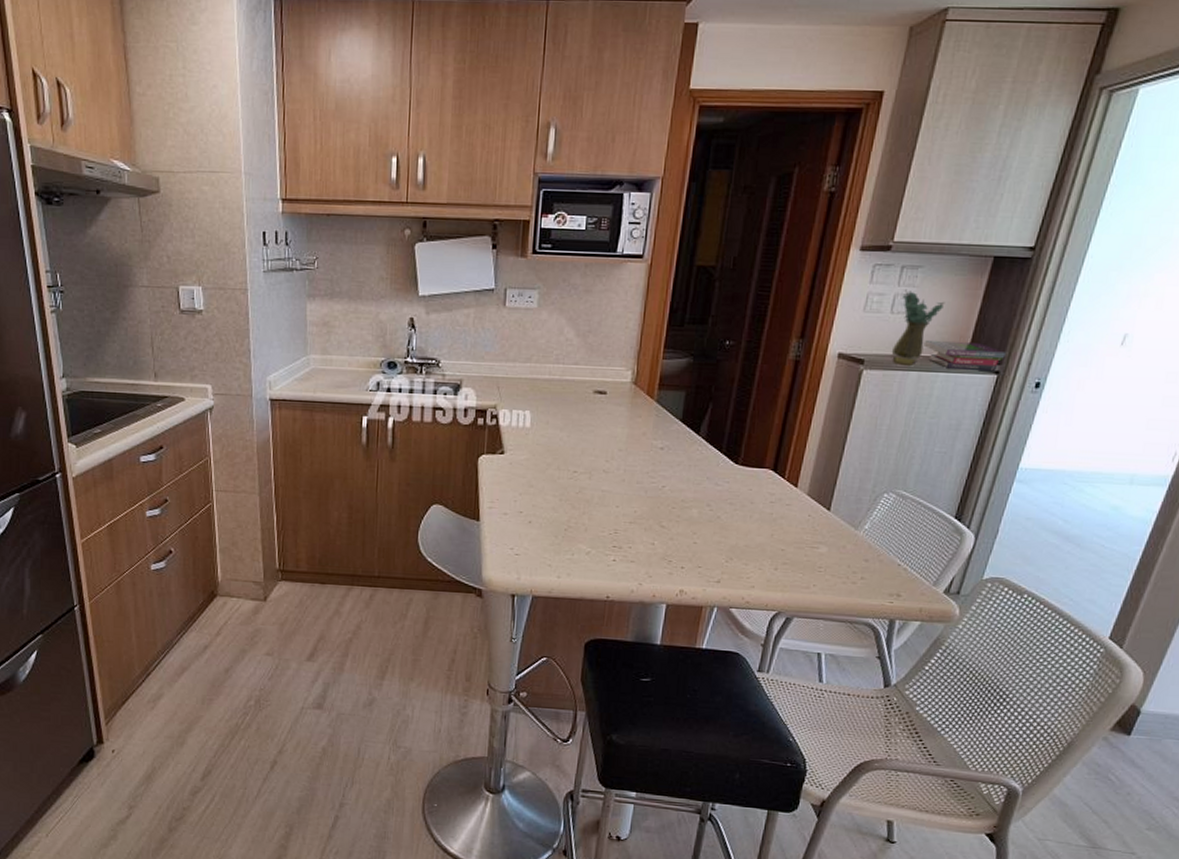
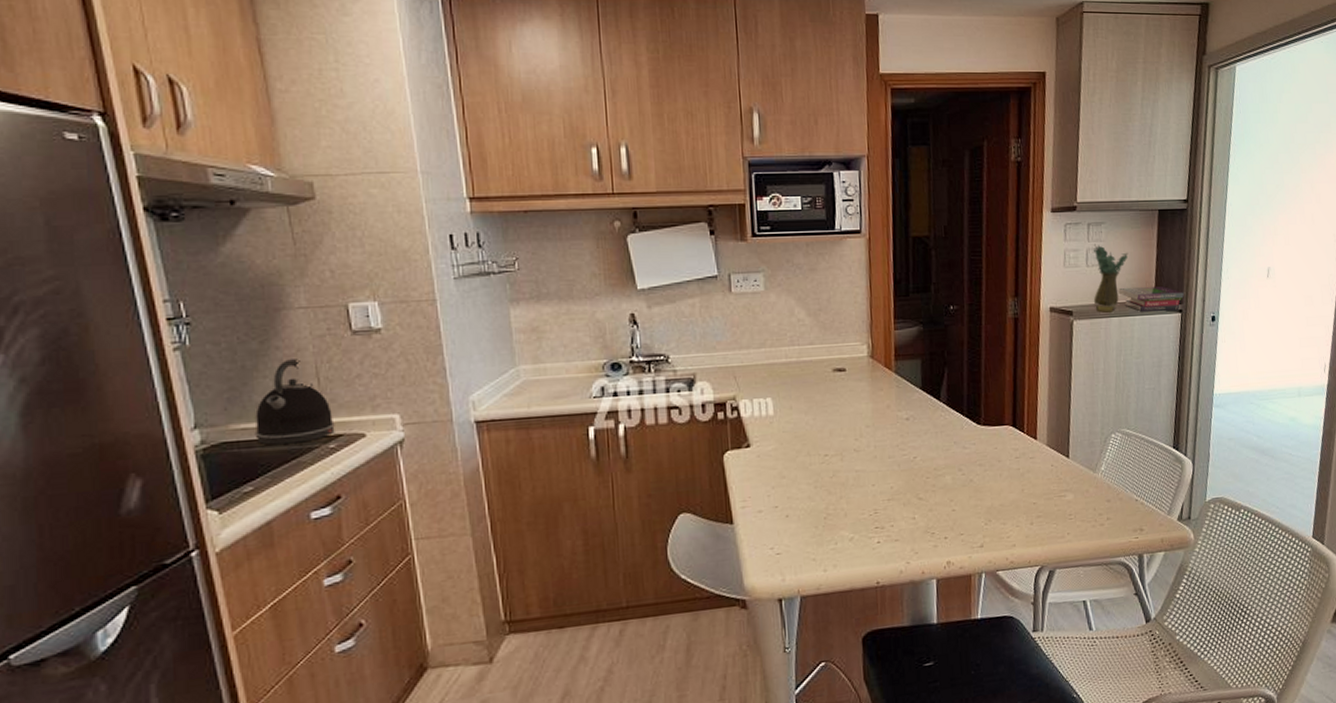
kettle: none [104,329,162,399] -> present [254,359,335,445]

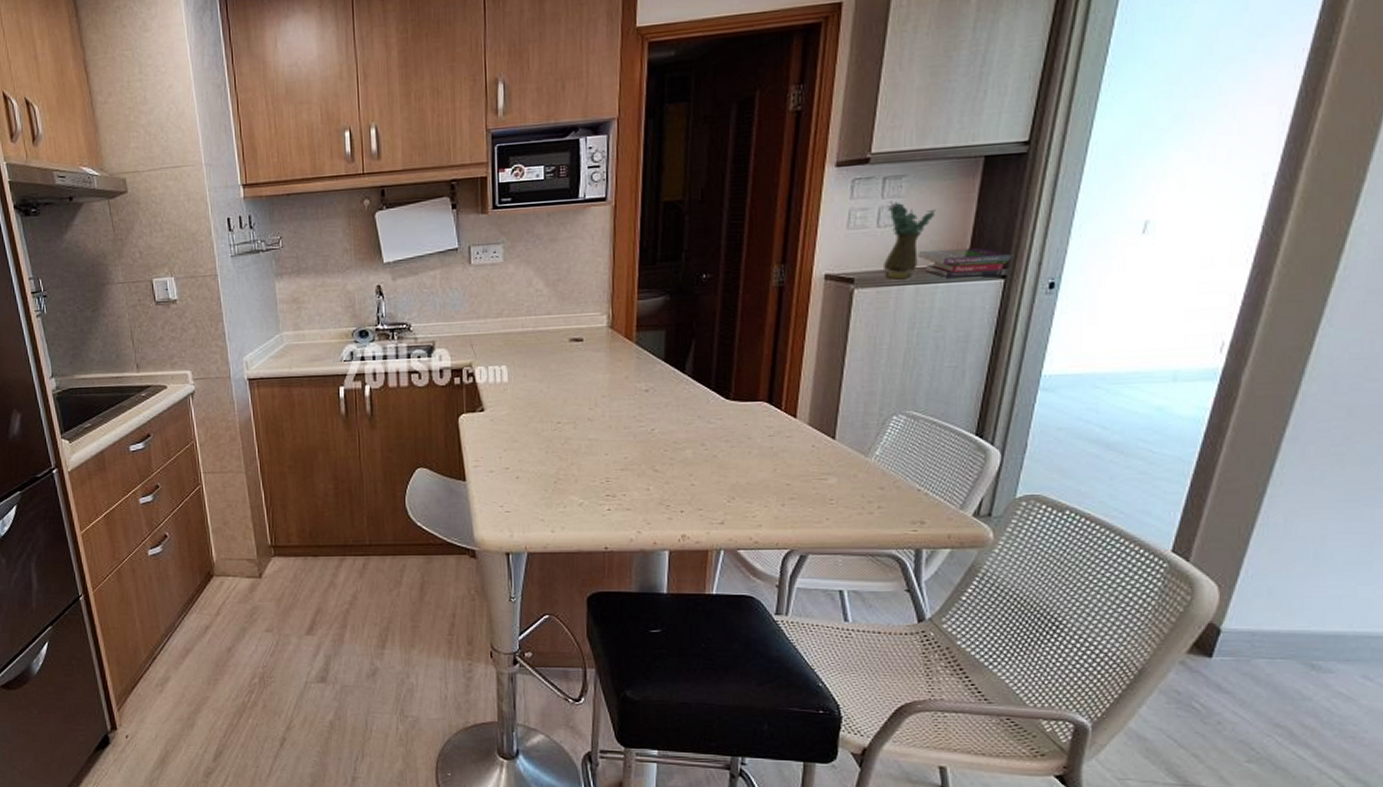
kettle: present [254,359,335,445] -> none [91,324,145,392]

